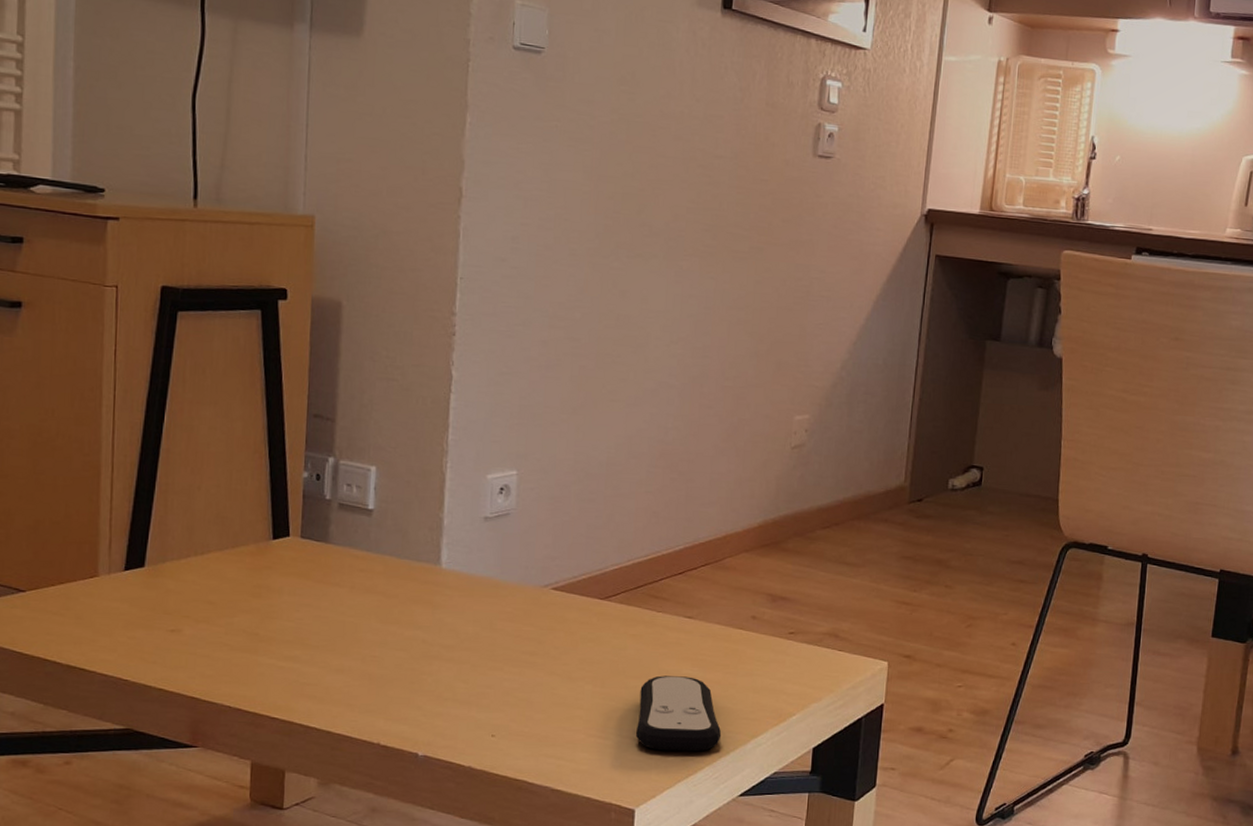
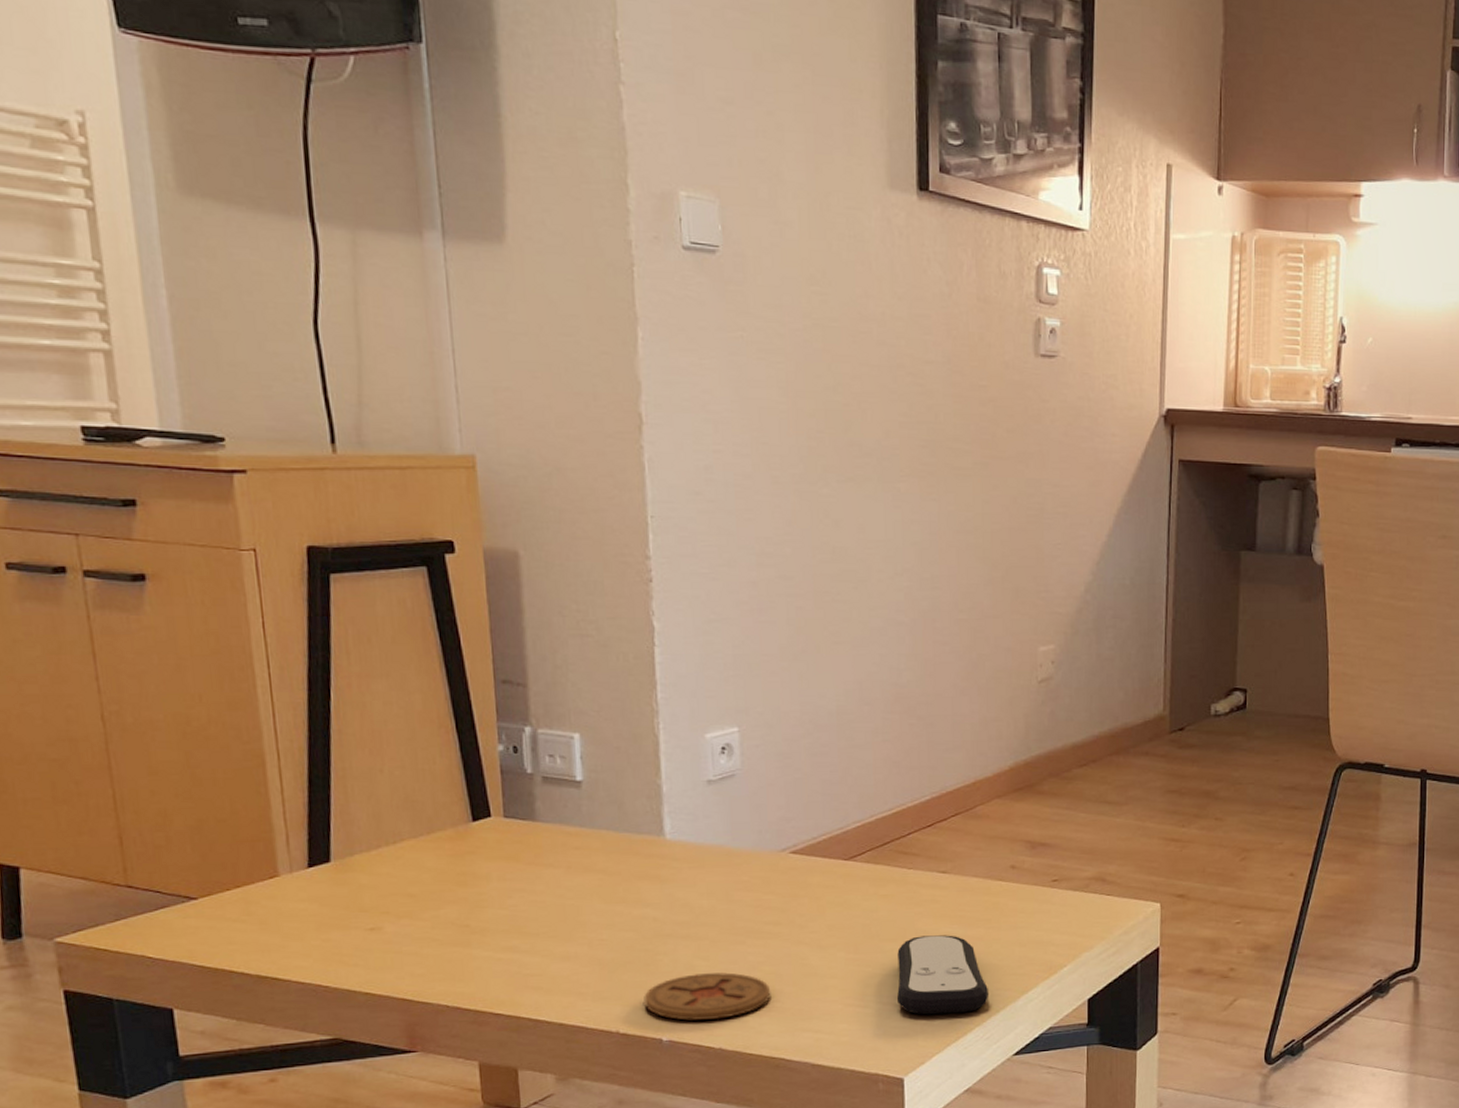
coaster: none [405,695,522,739] -> present [644,972,771,1021]

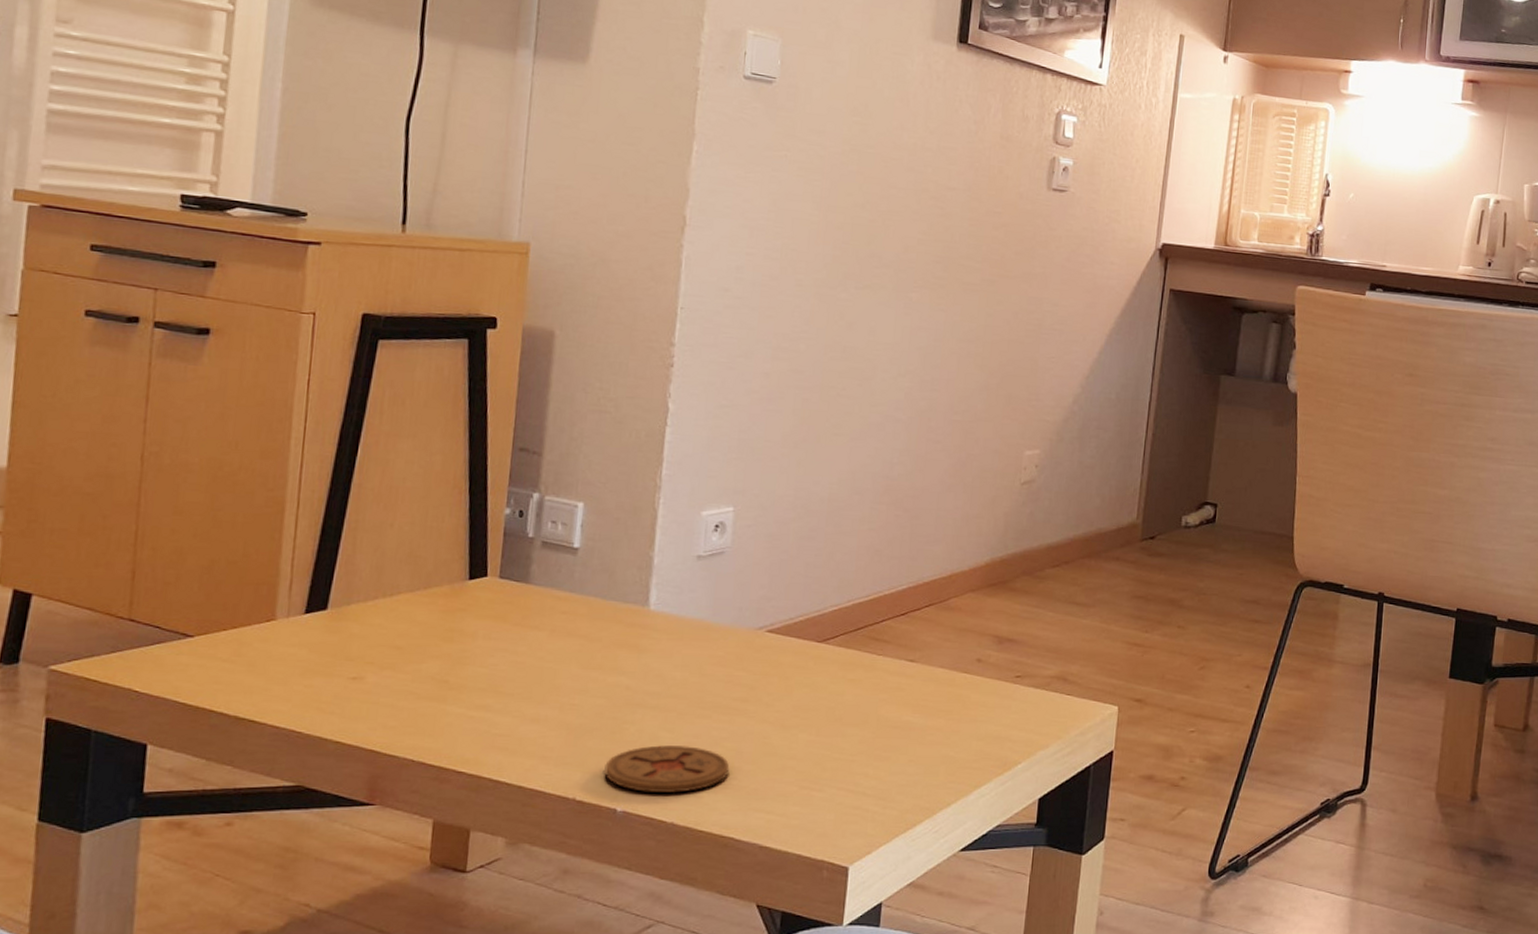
remote control: present [896,935,990,1015] -> none [851,723,943,804]

